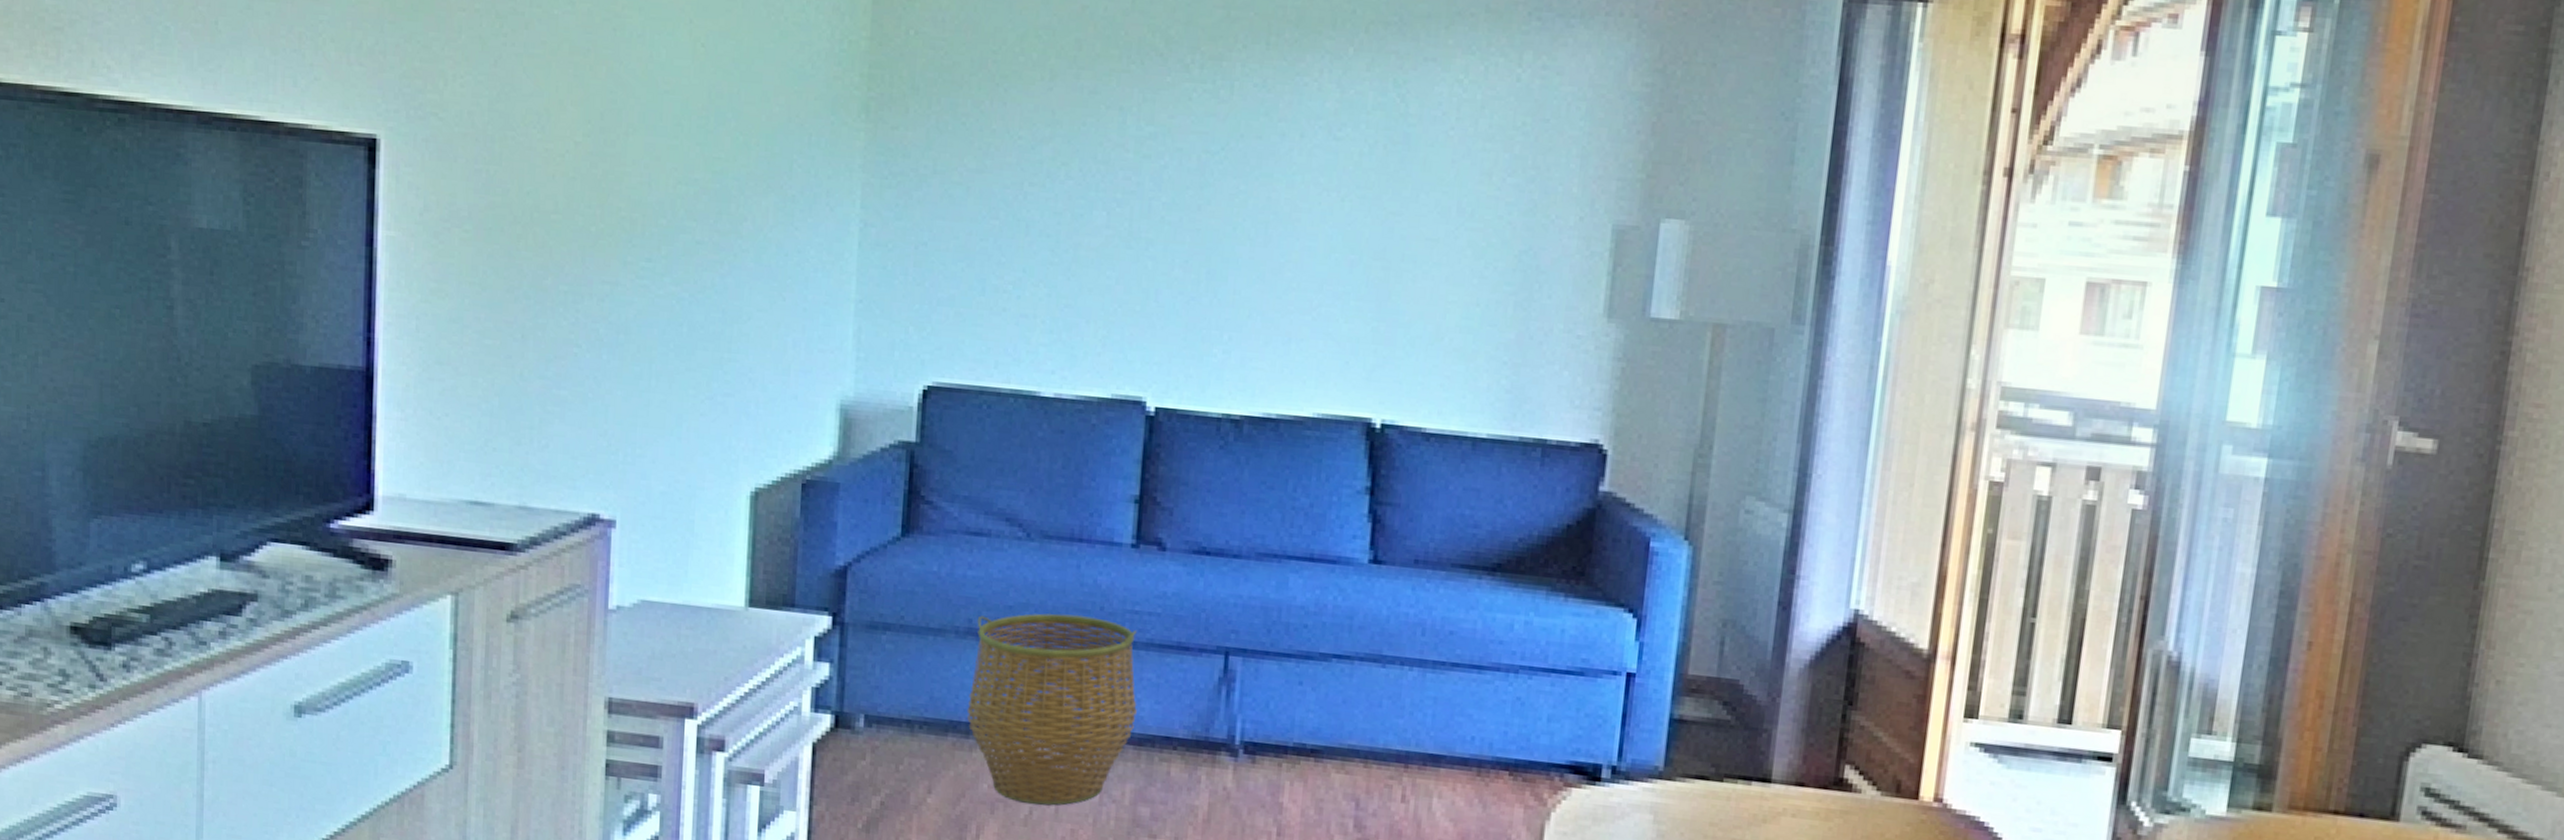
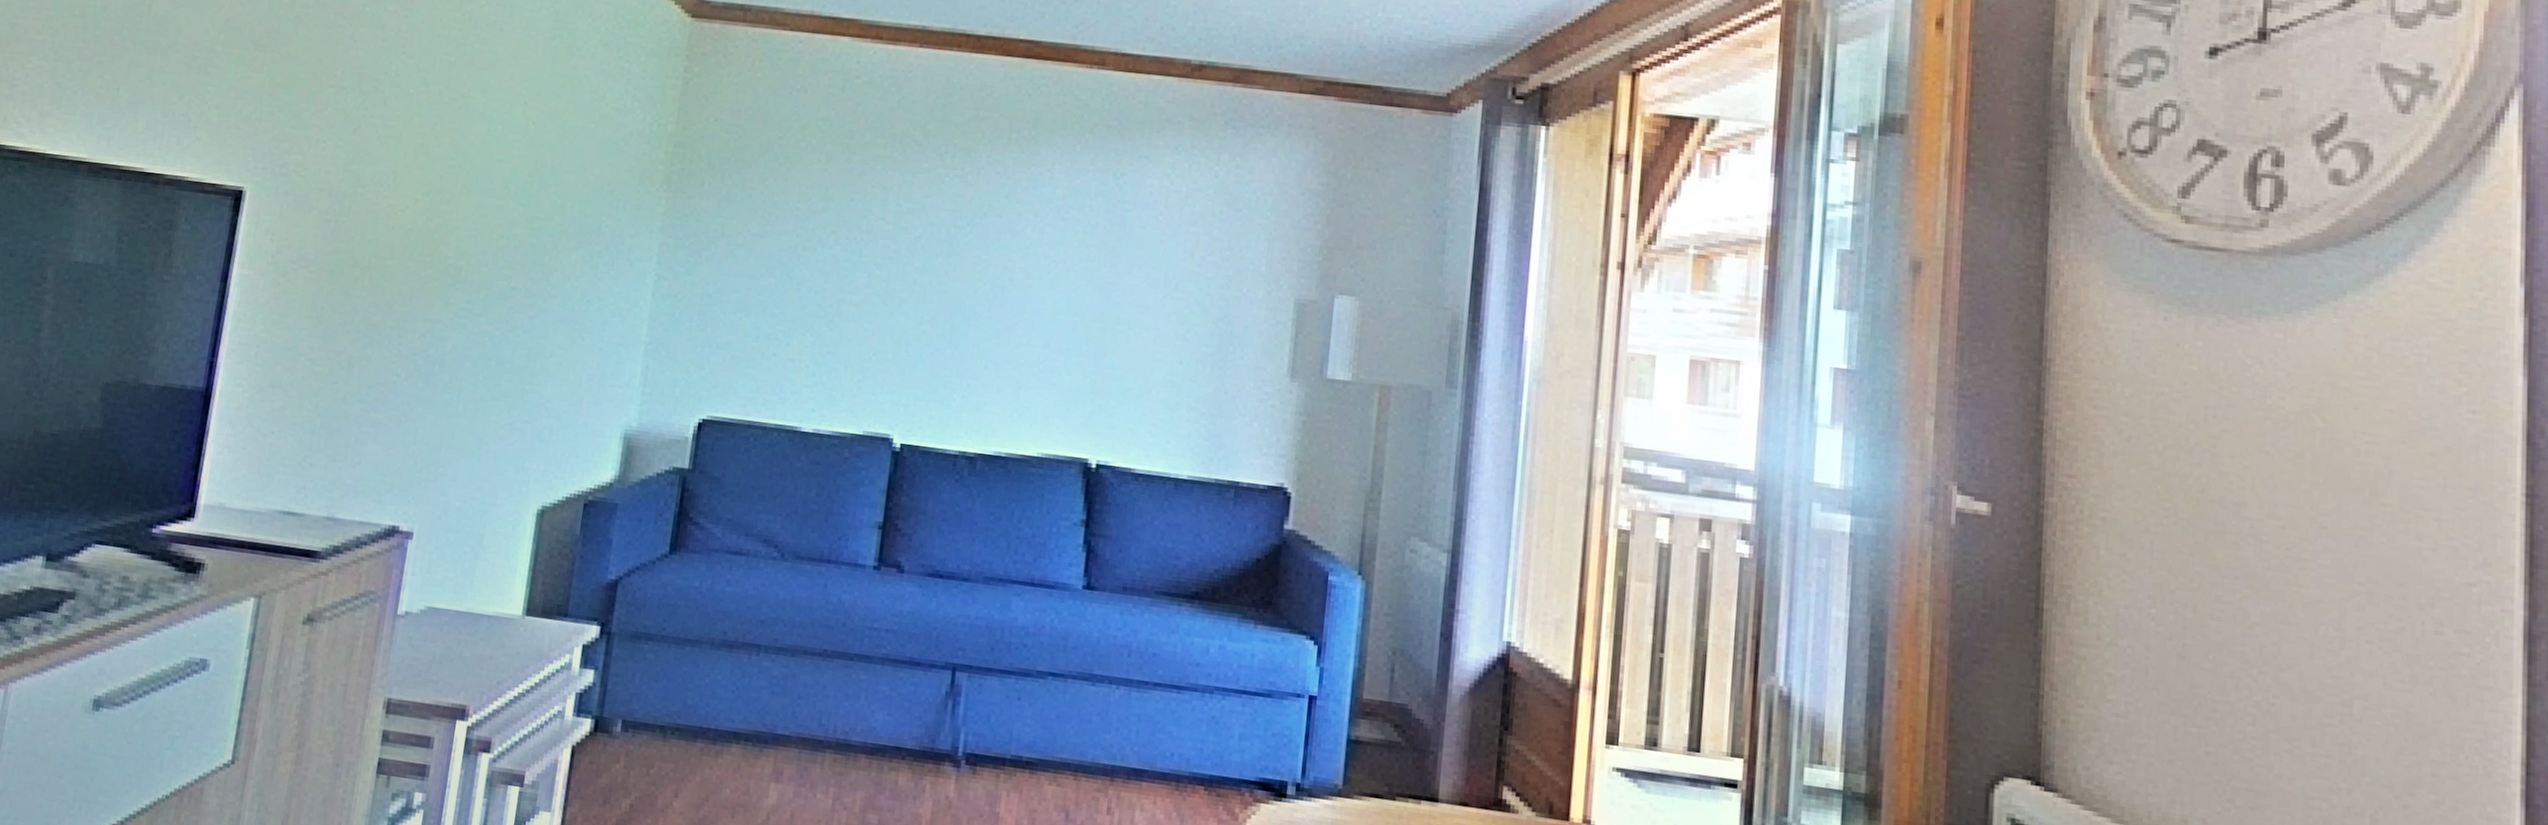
basket: present [966,613,1137,805] -> none [716,628,874,811]

